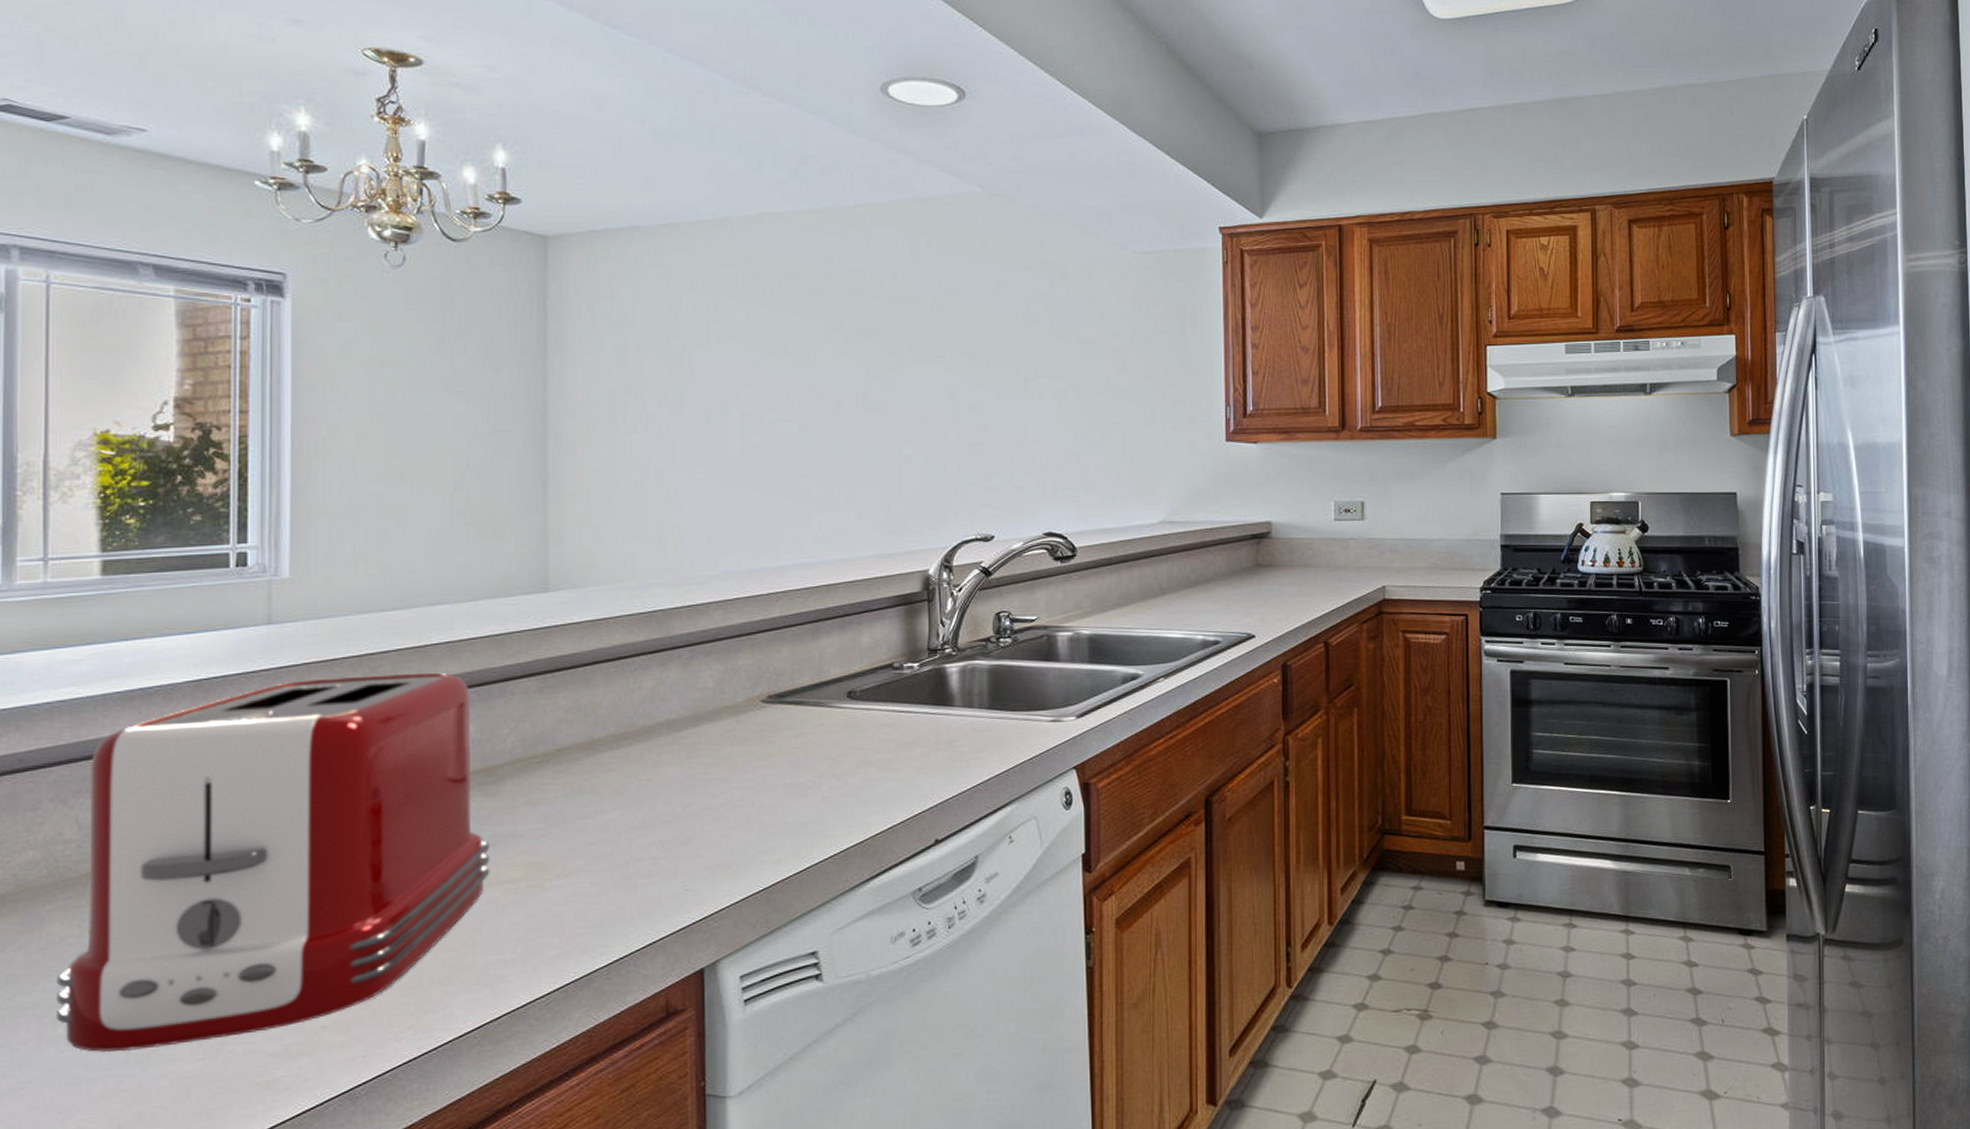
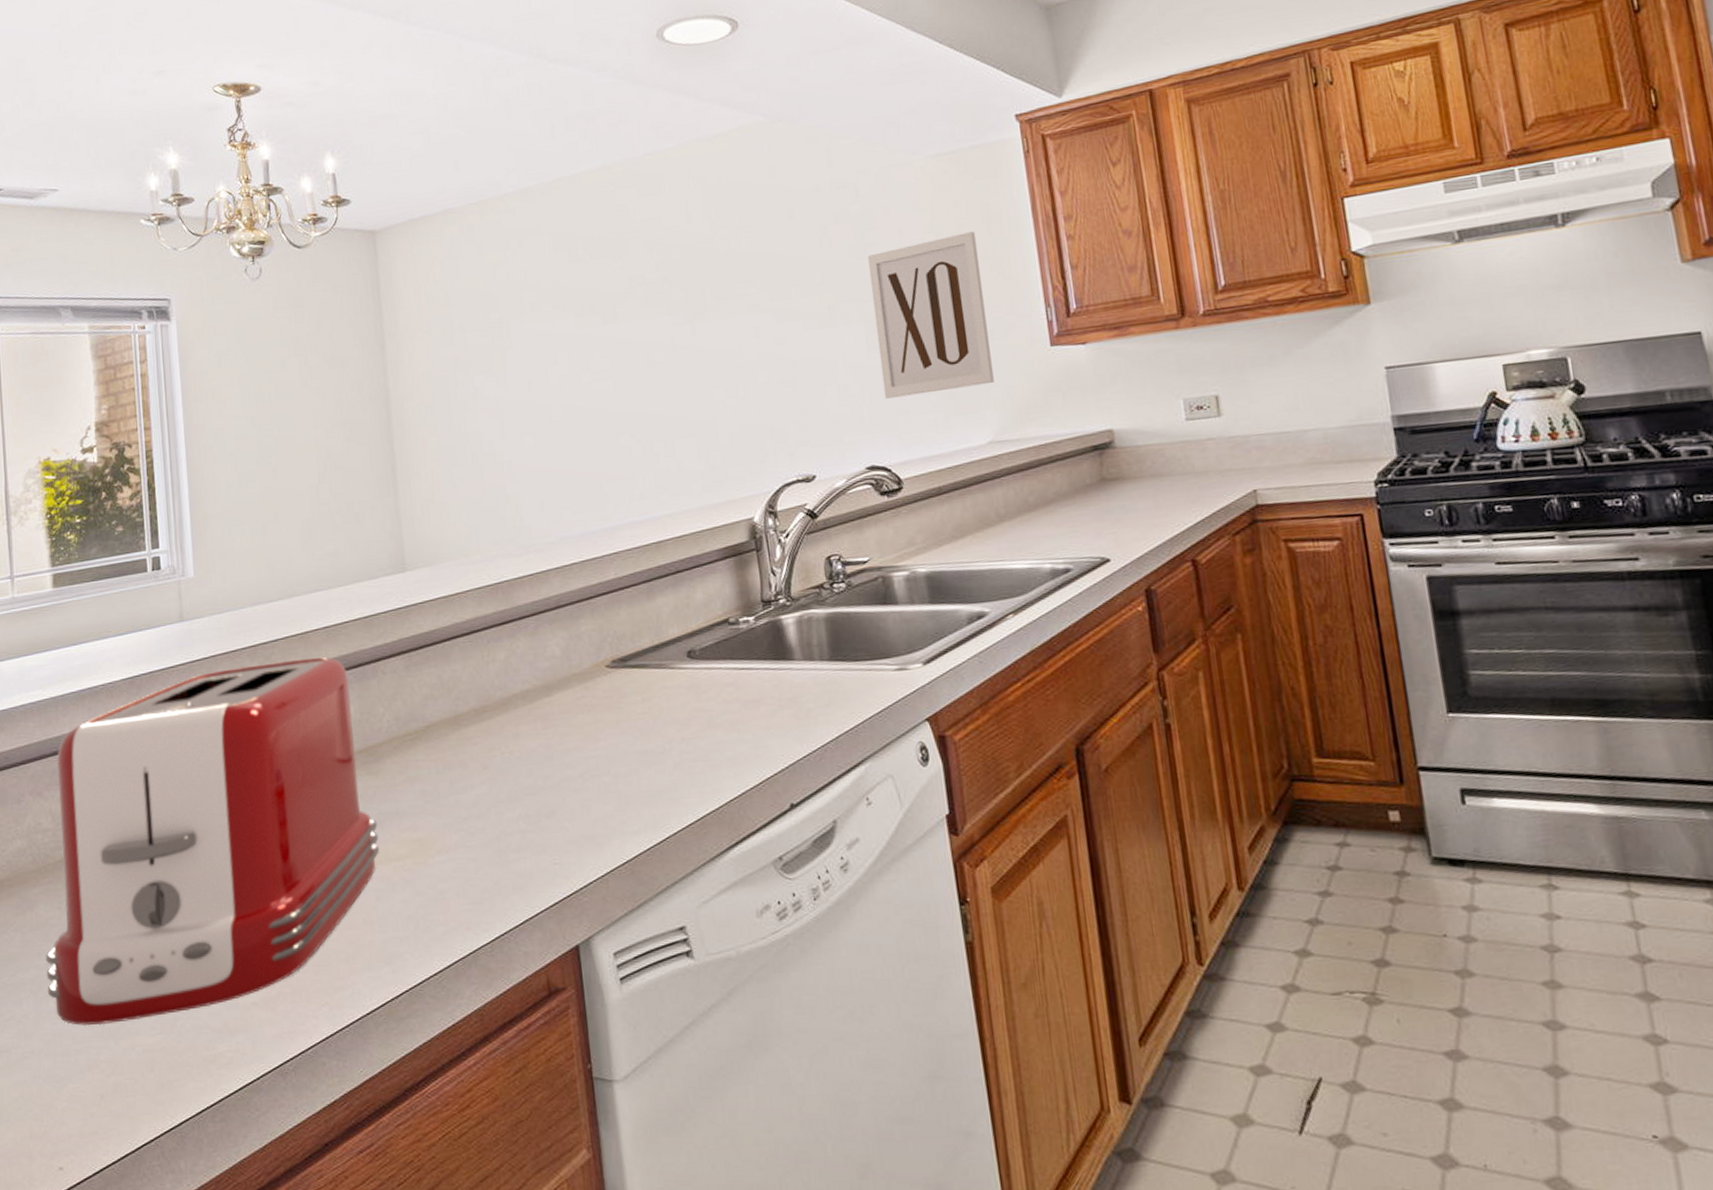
wall art: none [1067,328,1172,472] -> present [867,231,994,399]

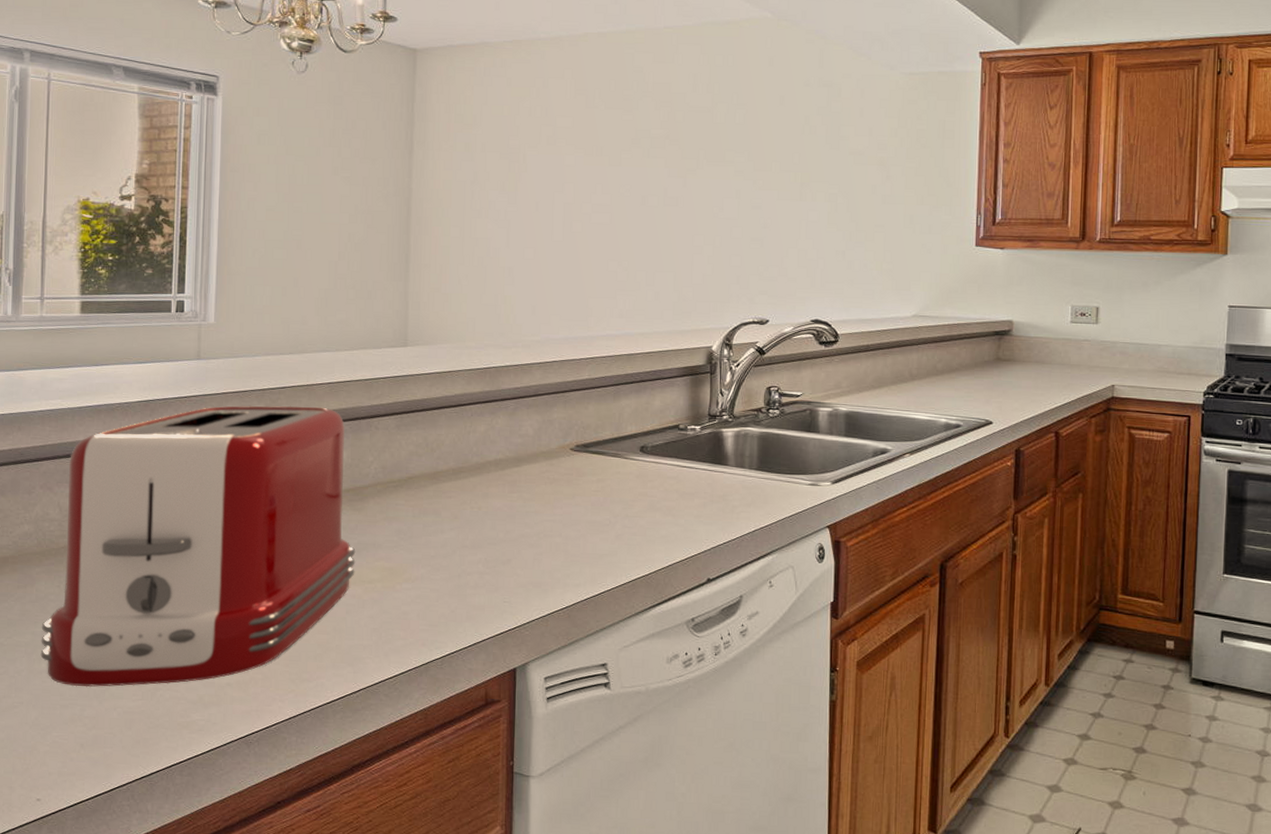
wall art: present [867,231,994,399] -> none [835,142,930,269]

